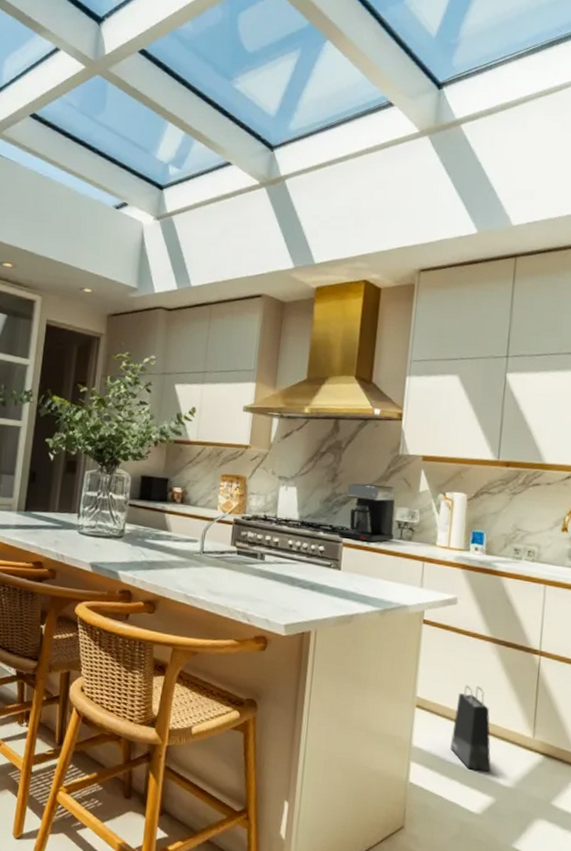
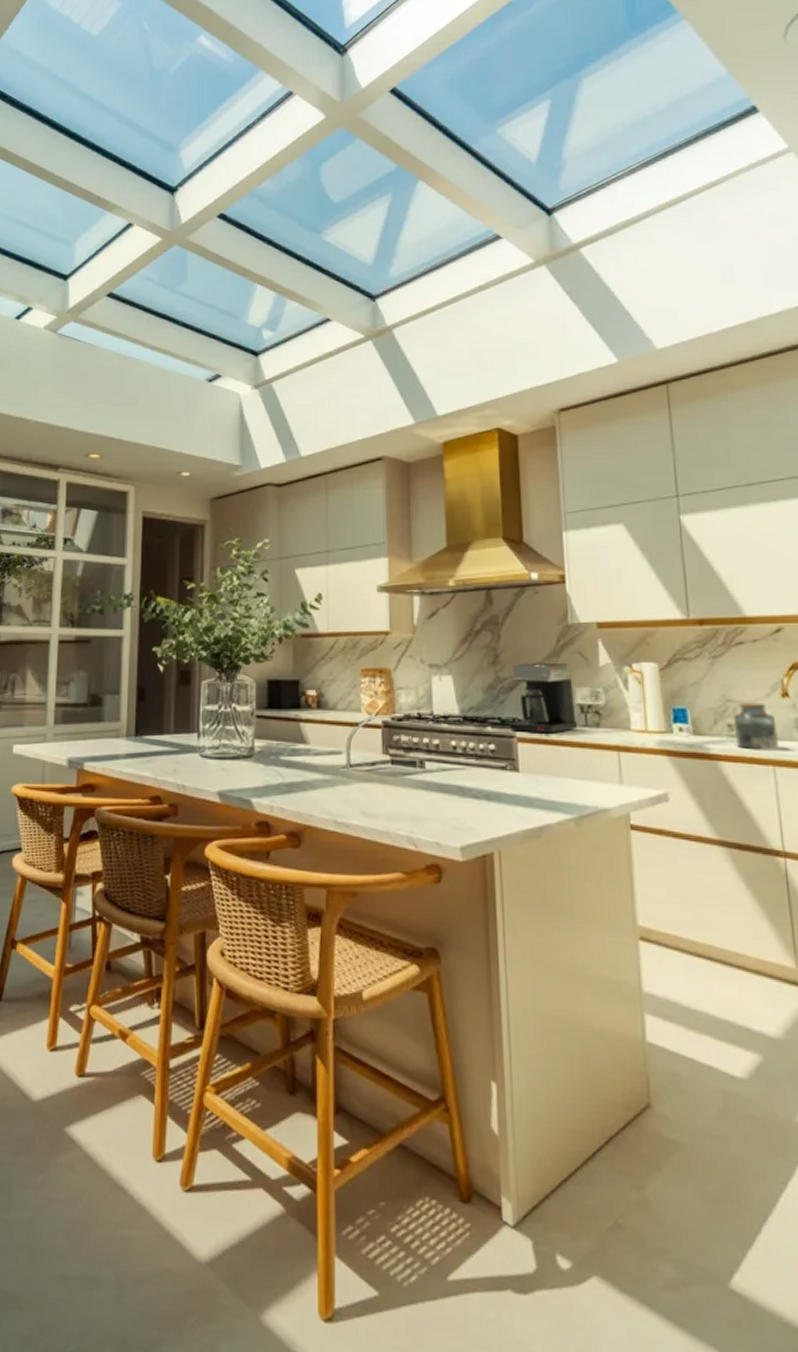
shopping bag: present [450,684,491,772] -> none [690,904,749,1020]
jar: none [518,532,554,572] -> present [733,702,779,751]

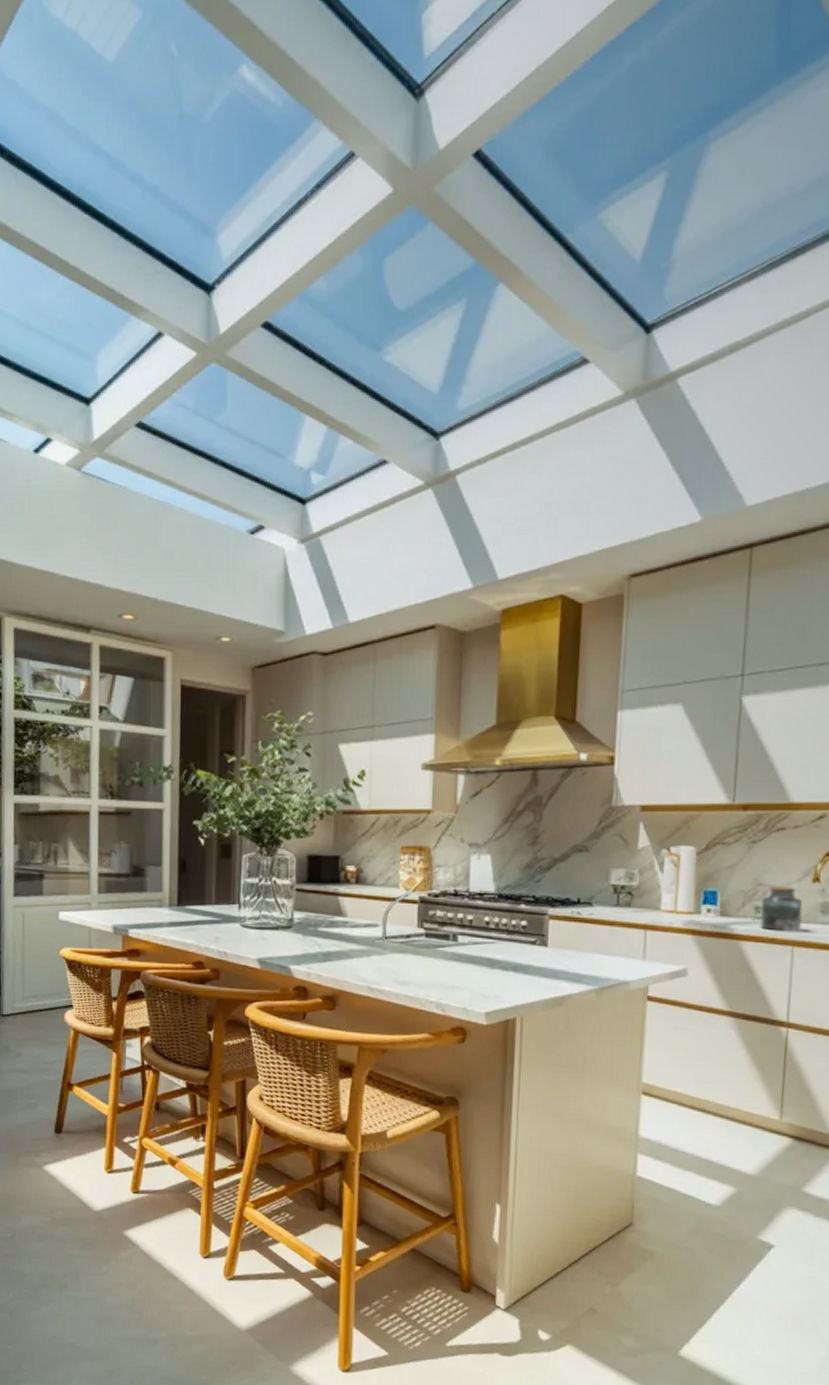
coffee maker: present [510,663,578,734] -> none [543,844,610,912]

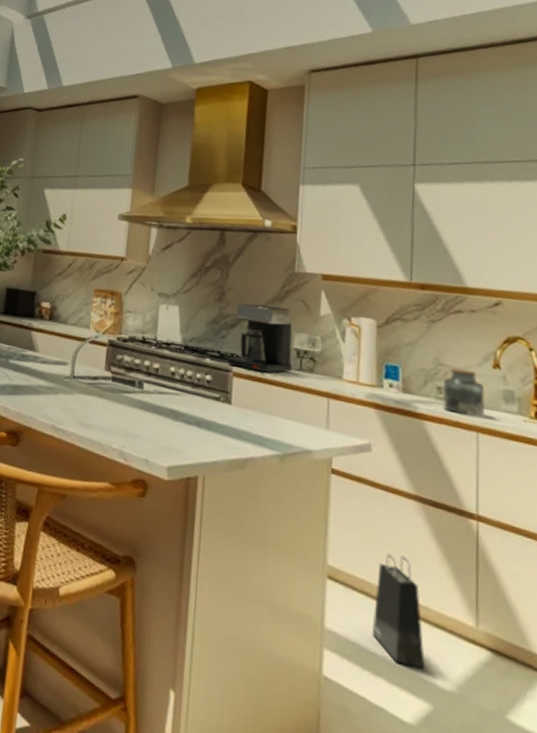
coffee maker: none [543,844,610,912] -> present [228,303,293,373]
shopping bag: none [683,1065,731,1160] -> present [372,553,425,669]

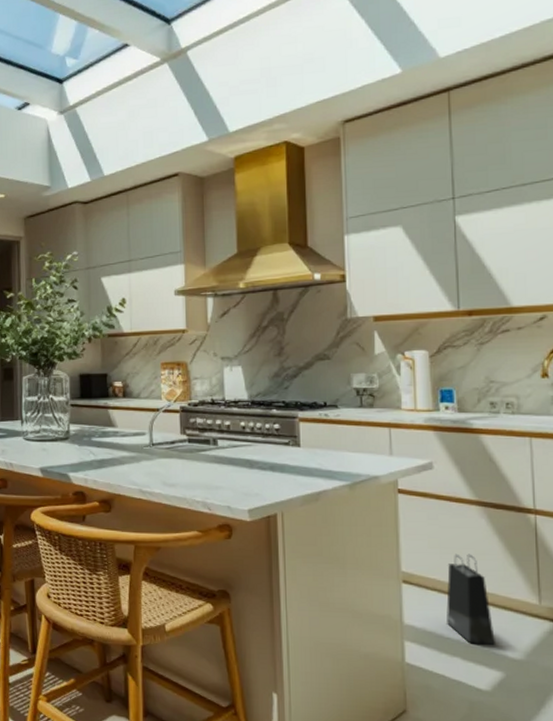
coffee maker: present [228,303,293,373] -> none [293,353,354,414]
jar: present [442,367,485,417] -> none [495,383,536,424]

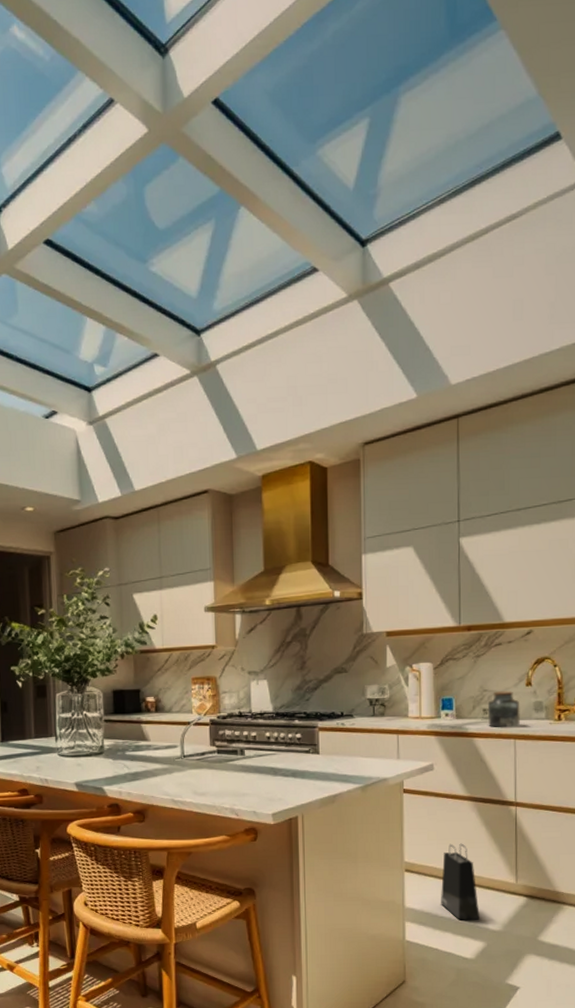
jar: none [495,383,536,424] -> present [487,691,520,728]

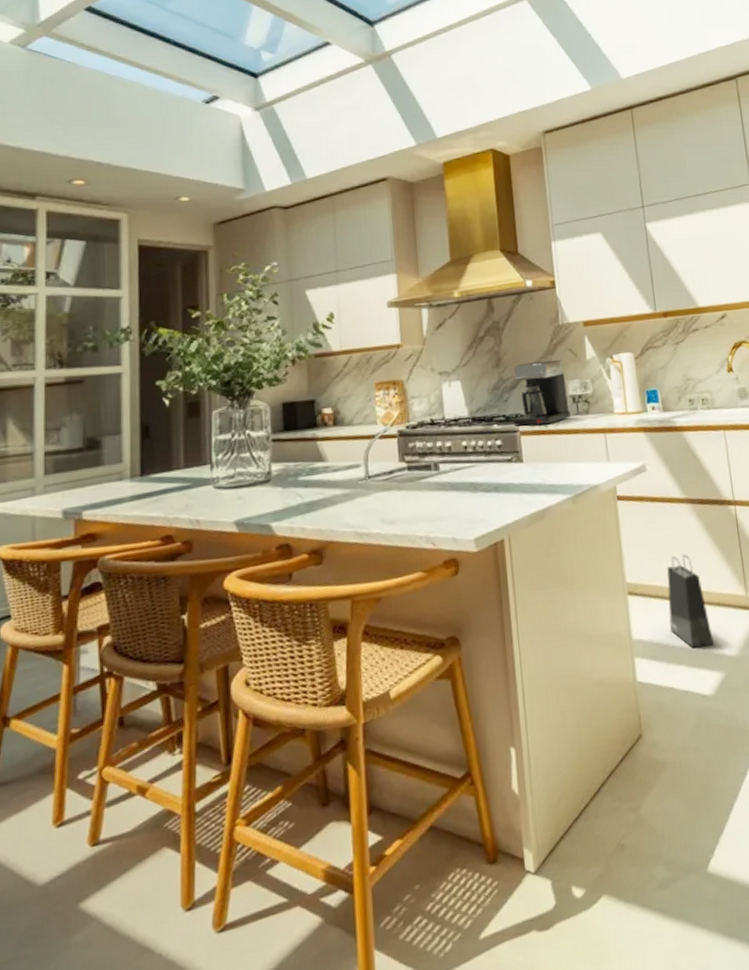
coffee maker: none [313,666,367,723] -> present [513,360,572,426]
jar: present [487,691,520,728] -> none [692,378,727,419]

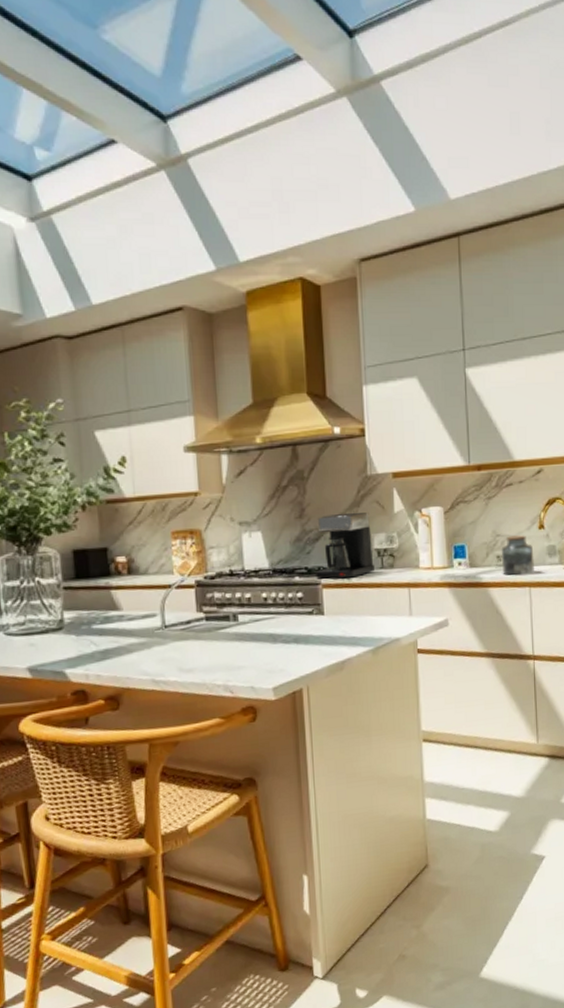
shopping bag: present [667,554,714,649] -> none [461,704,502,791]
jar: none [692,378,727,419] -> present [501,535,534,576]

